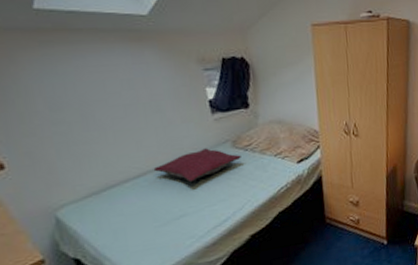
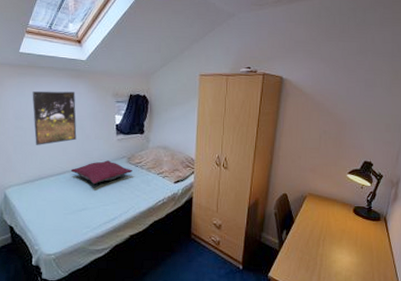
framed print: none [69,62,154,143] -> present [32,91,77,145]

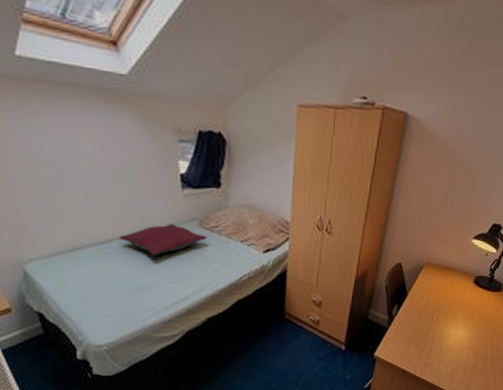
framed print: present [32,91,77,145] -> none [46,120,124,203]

